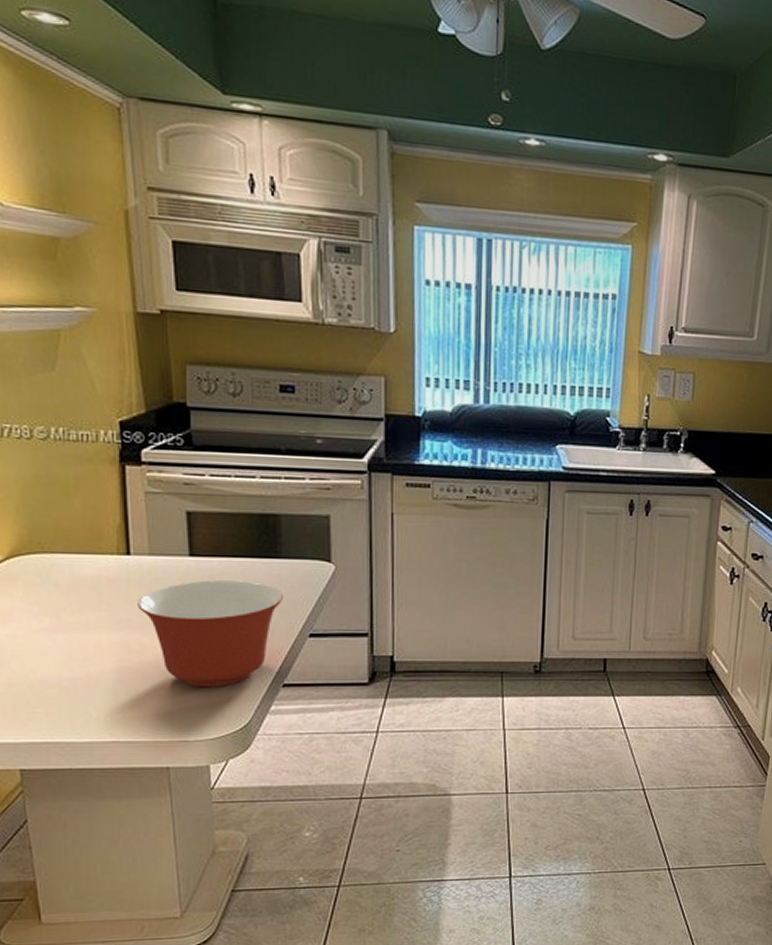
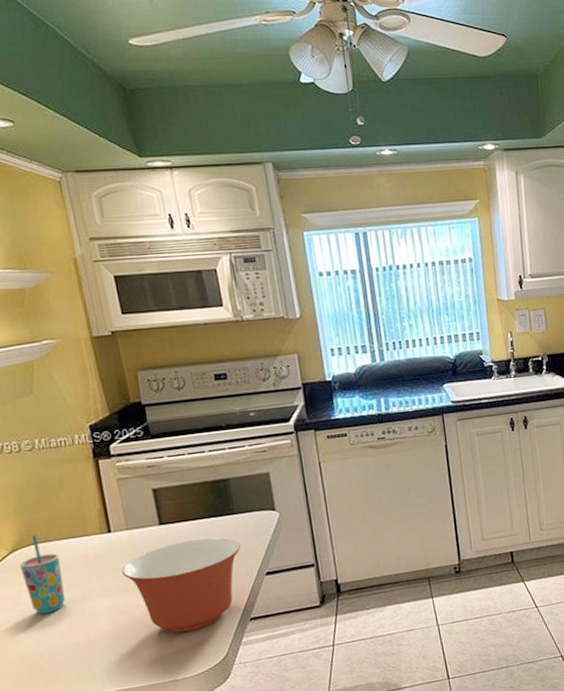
cup: none [16,543,65,639] -> present [20,535,65,615]

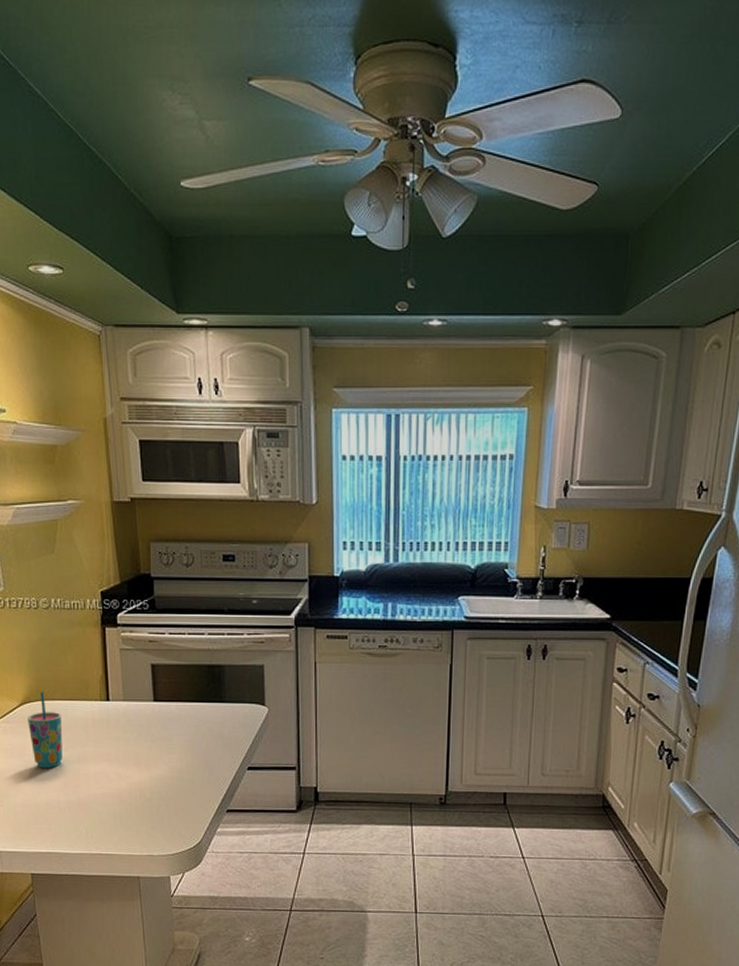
mixing bowl: present [122,537,241,633] -> none [115,720,228,811]

